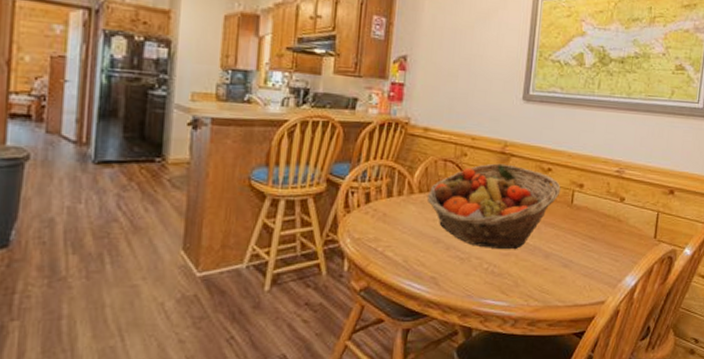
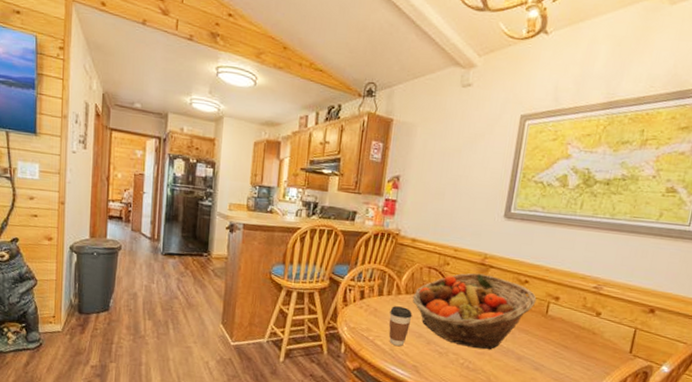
coffee cup: none [401,208,428,255] -> present [389,306,412,346]

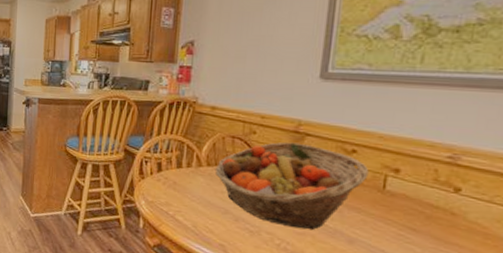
coffee cup: present [389,306,412,346] -> none [190,179,216,222]

